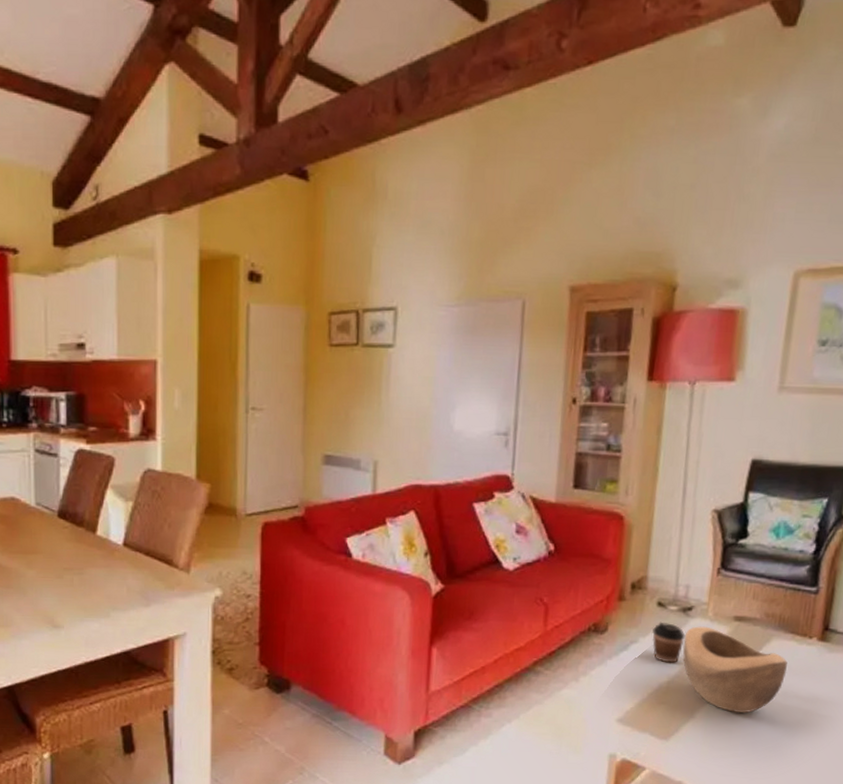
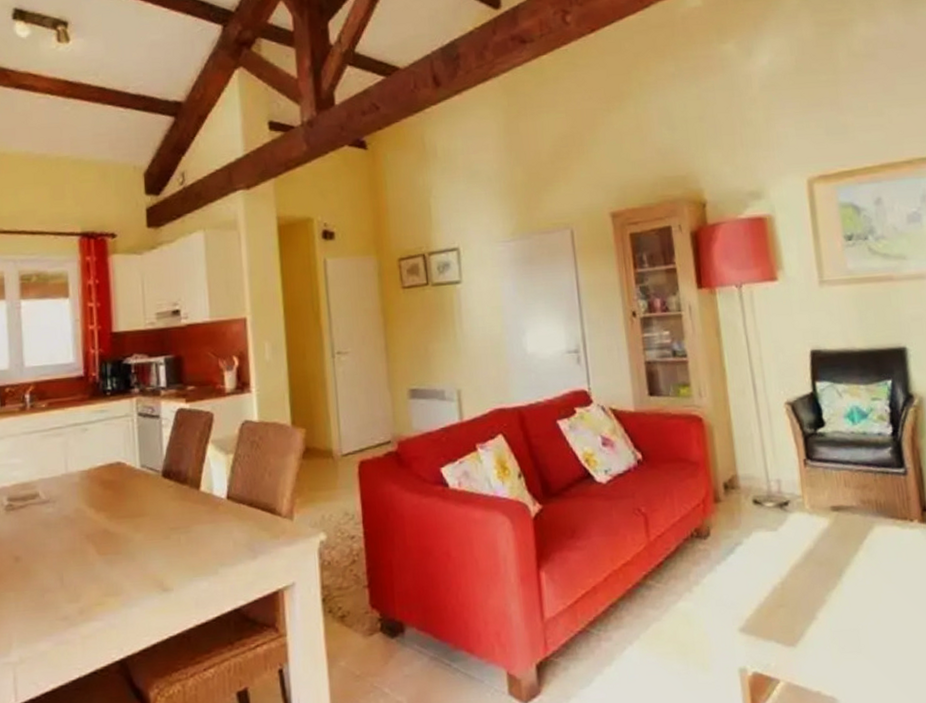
coffee cup: present [652,622,686,663] -> none [754,520,788,563]
decorative bowl: present [683,626,787,713] -> none [787,520,897,608]

